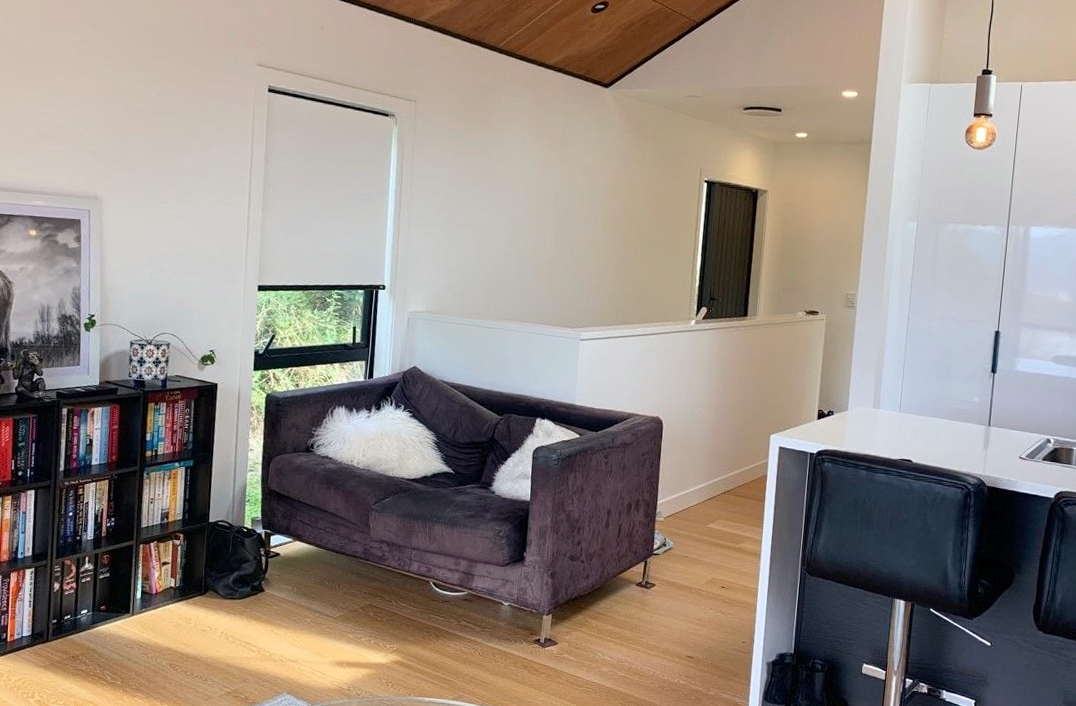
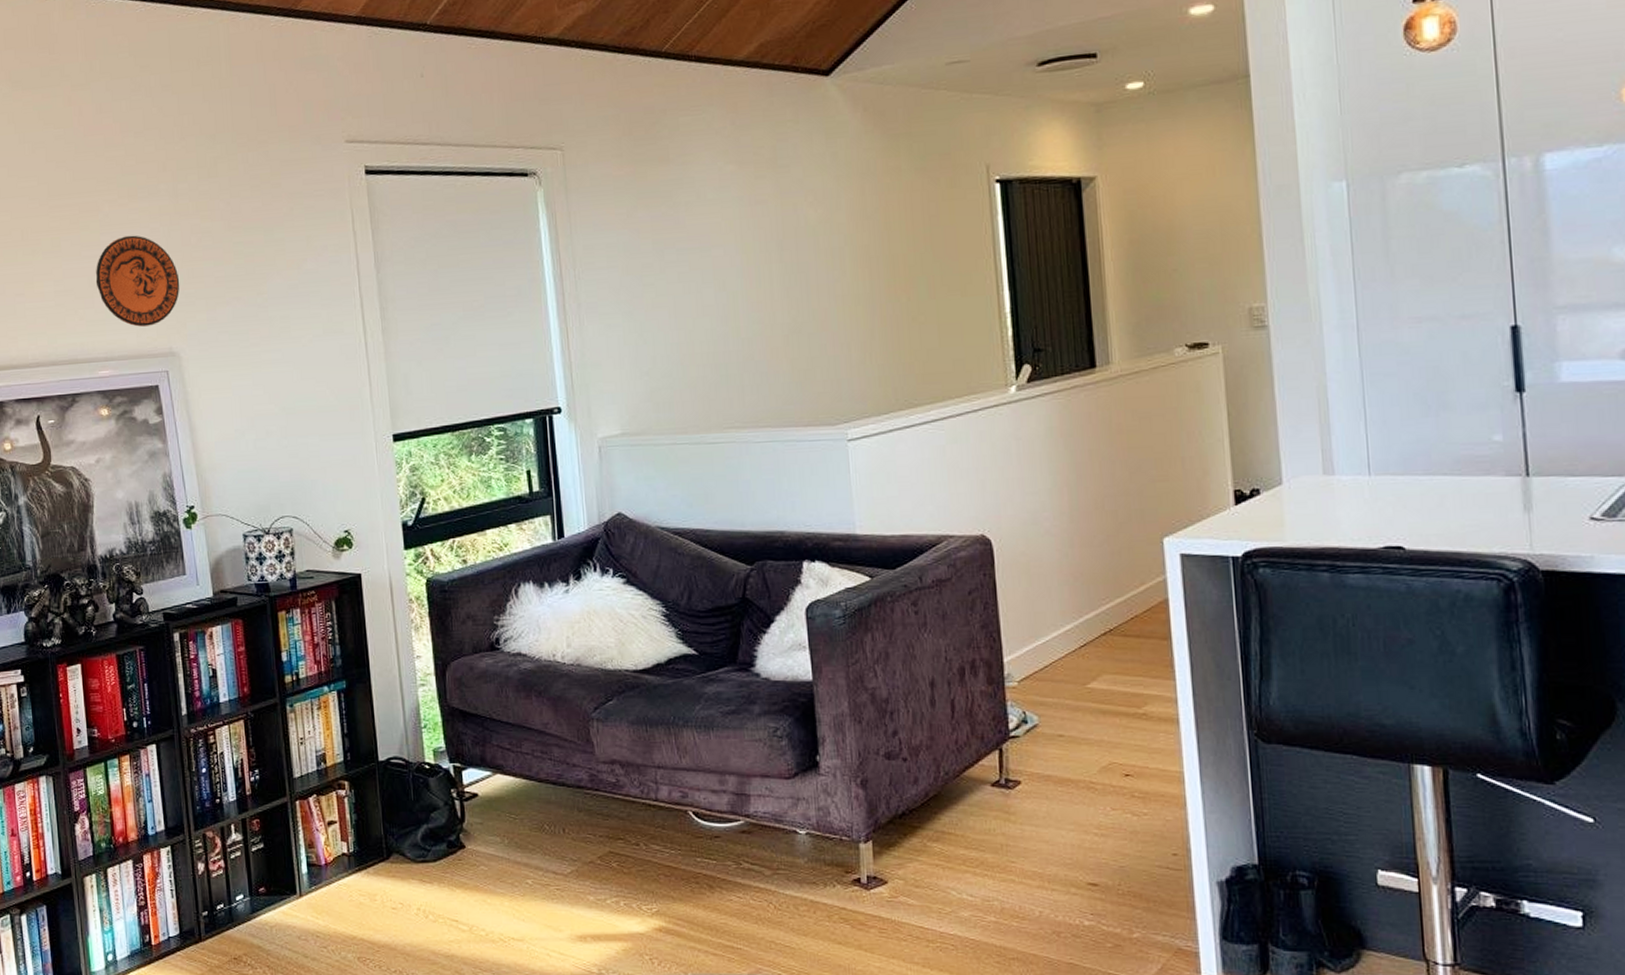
decorative plate: none [41,101,111,174] -> present [95,235,180,327]

